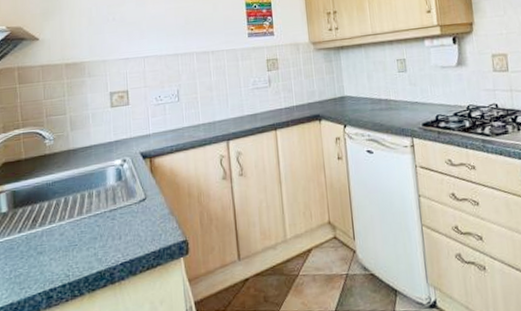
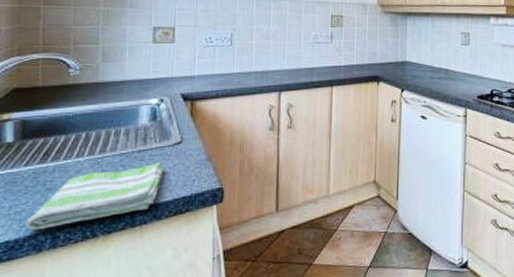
dish towel: none [24,220,134,291] -> present [25,163,165,230]

